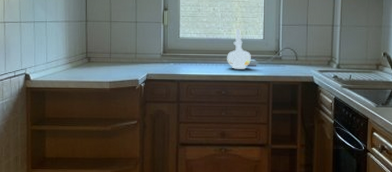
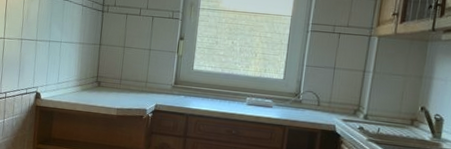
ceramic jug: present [227,28,251,69] -> none [241,65,268,110]

